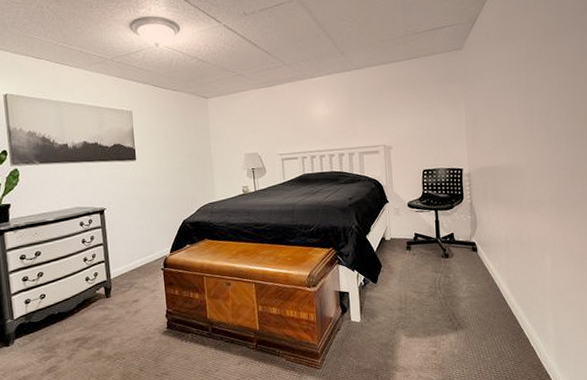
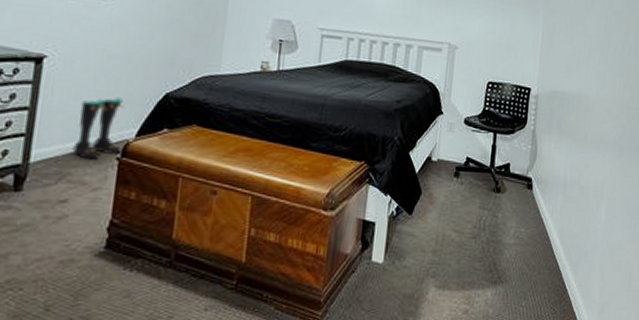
boots: none [132,228,165,272] -> present [72,96,124,160]

